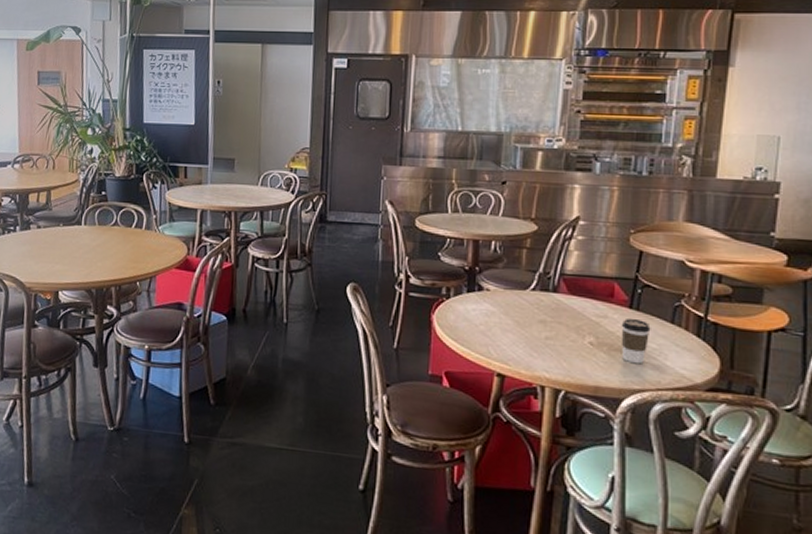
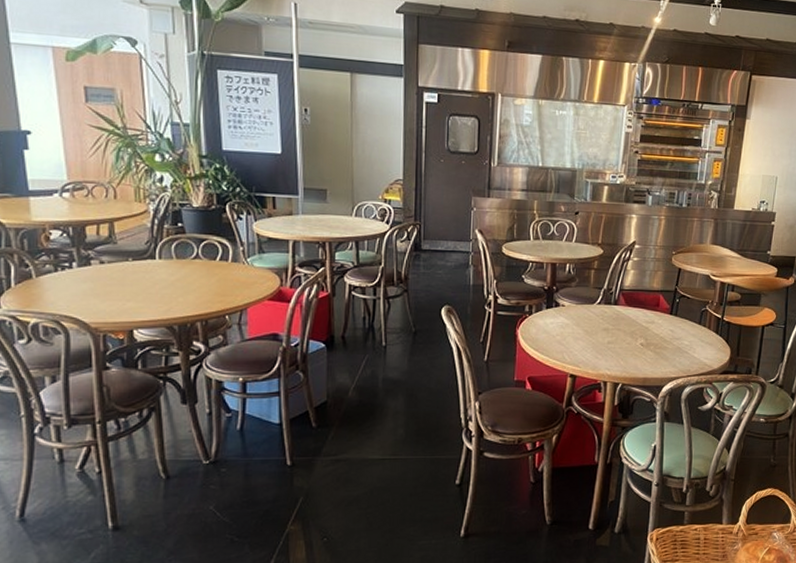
coffee cup: present [621,318,651,364] -> none [664,322,685,358]

